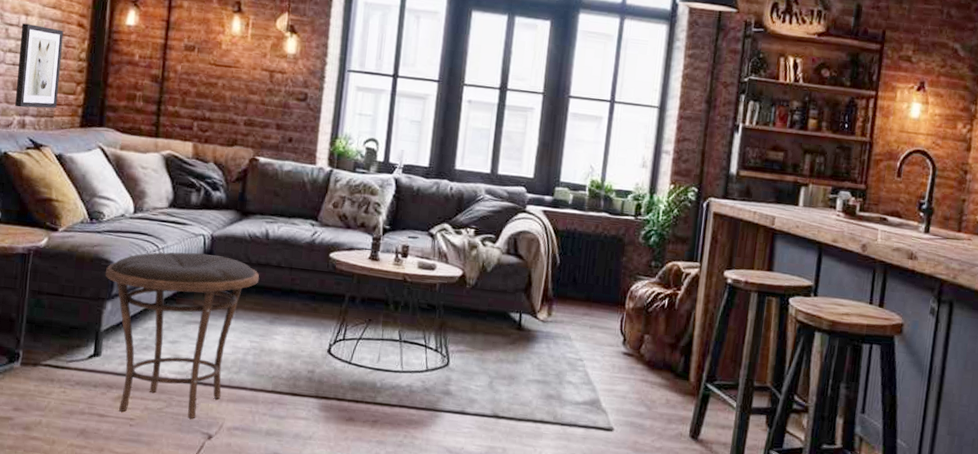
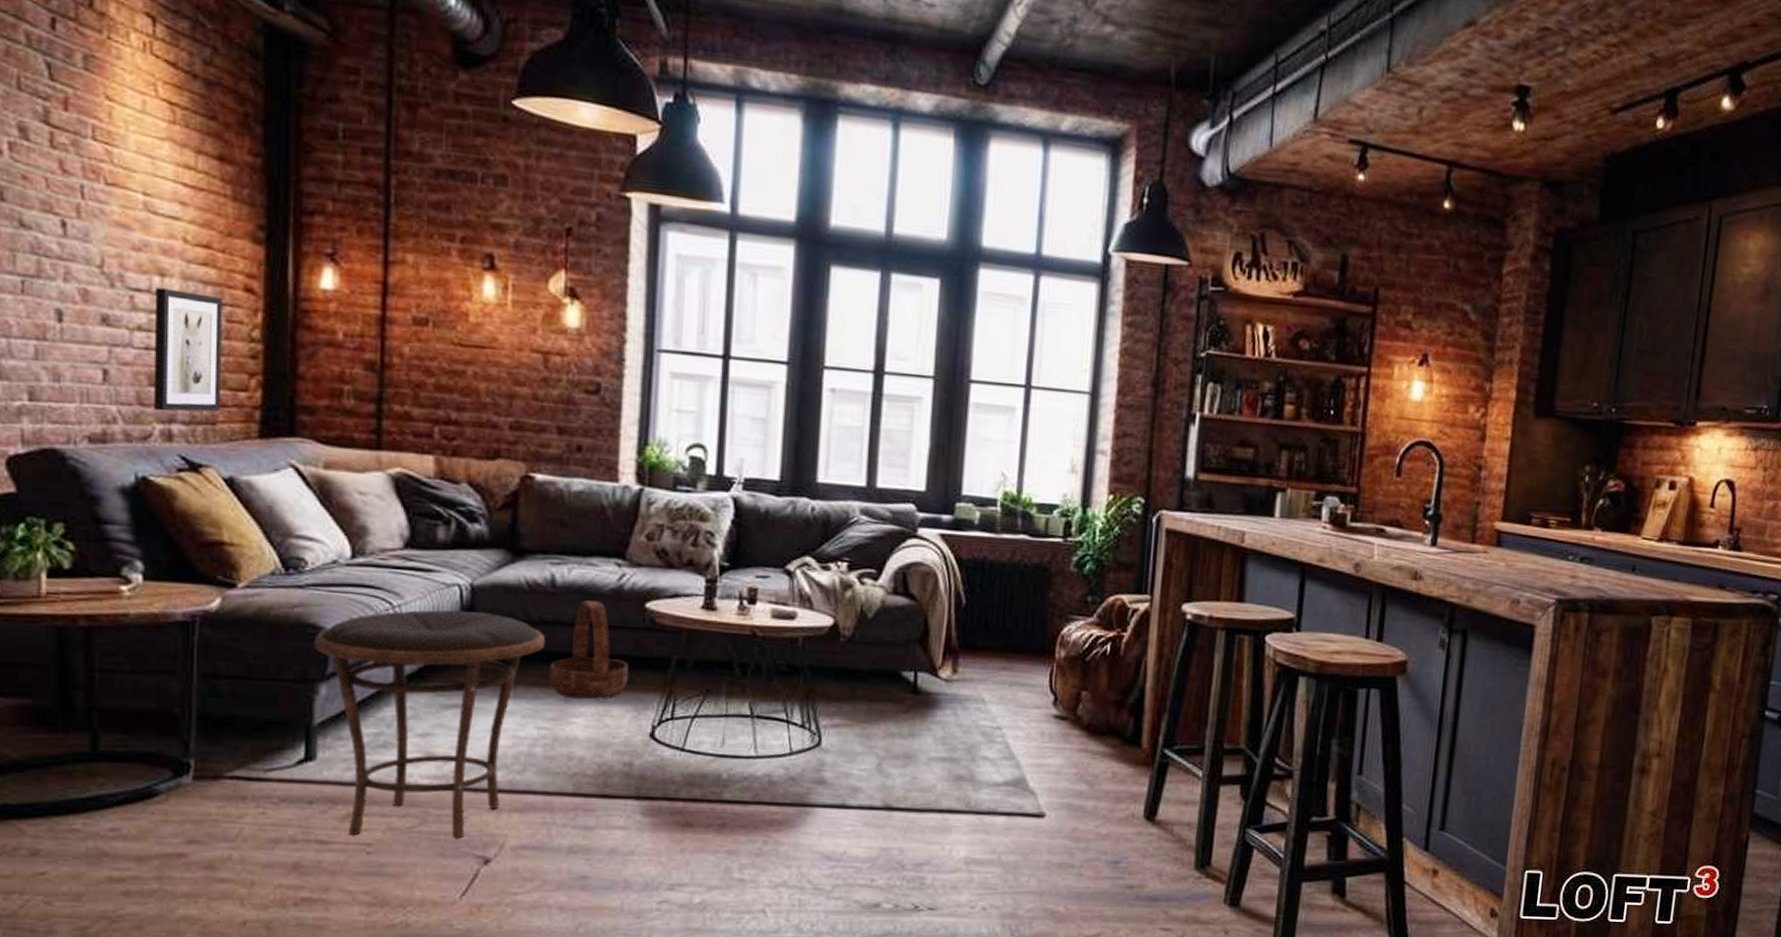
basket: none [260,250,315,322] -> present [549,600,628,699]

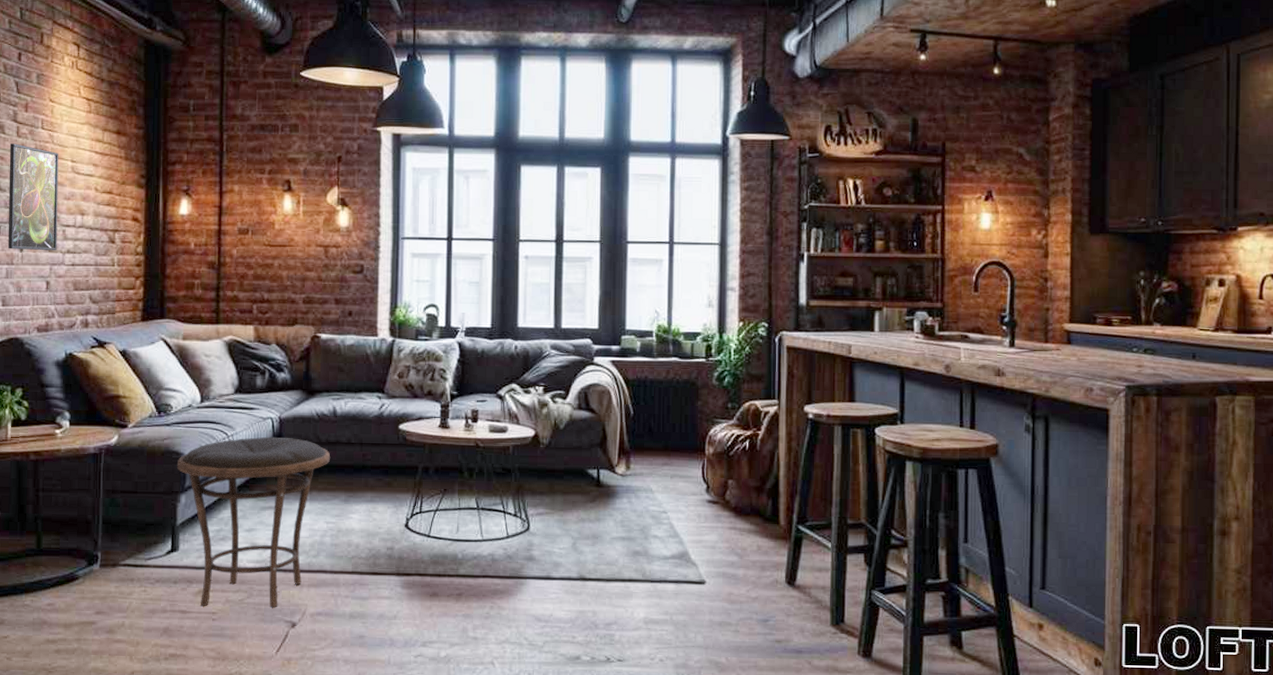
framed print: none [36,156,122,326] -> present [7,143,59,251]
wall art: present [154,288,223,412] -> none [77,223,119,307]
basket: present [549,600,628,699] -> none [334,425,388,499]

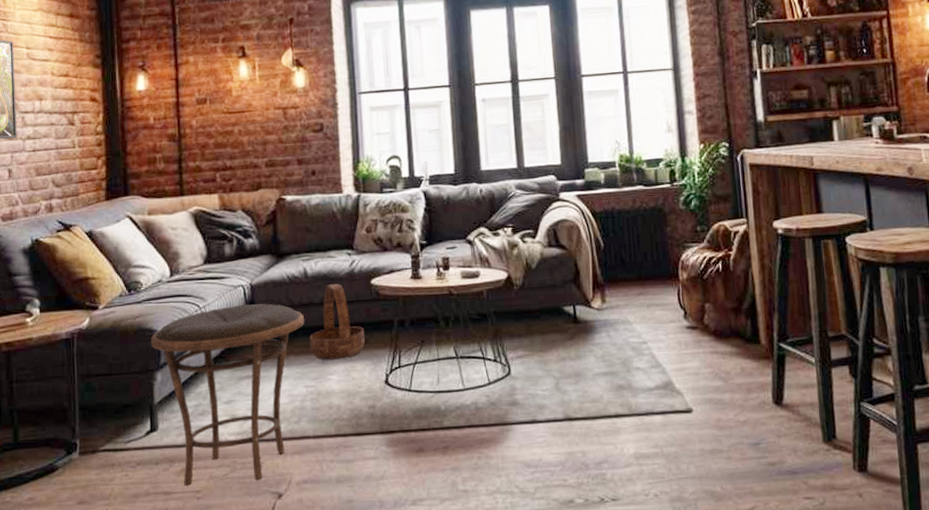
basket: none [334,425,388,499] -> present [309,284,365,360]

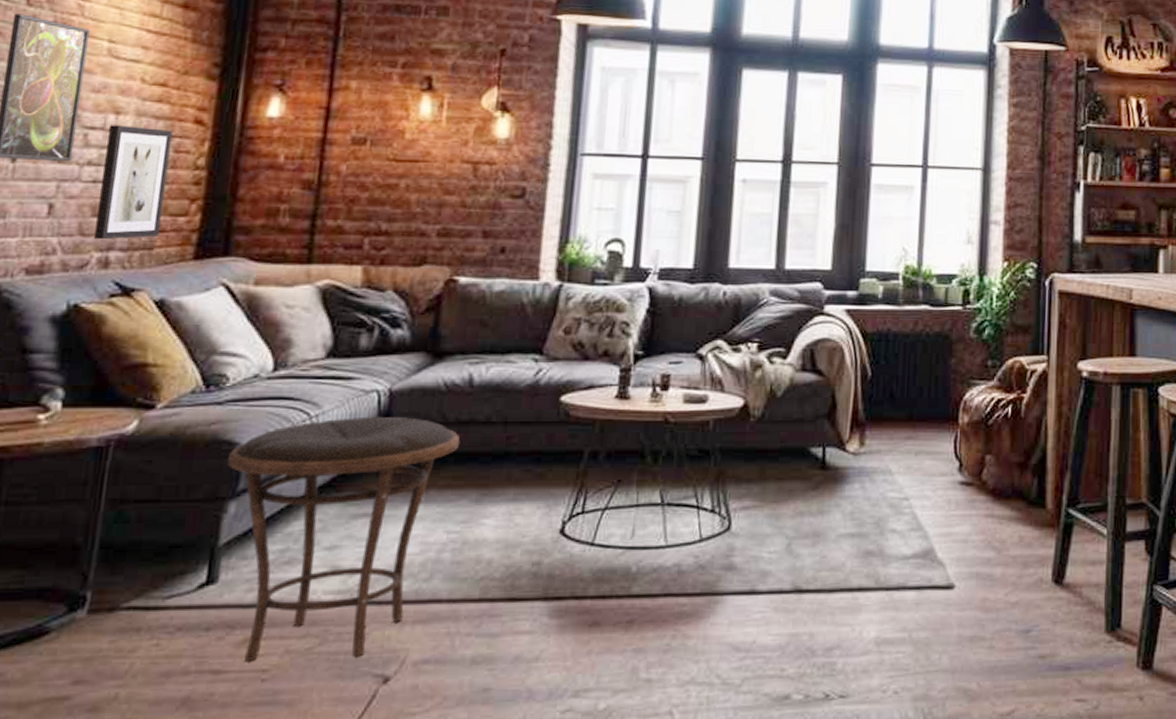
wall art: none [36,107,81,192] -> present [94,125,173,240]
basket: present [309,284,365,360] -> none [461,398,541,498]

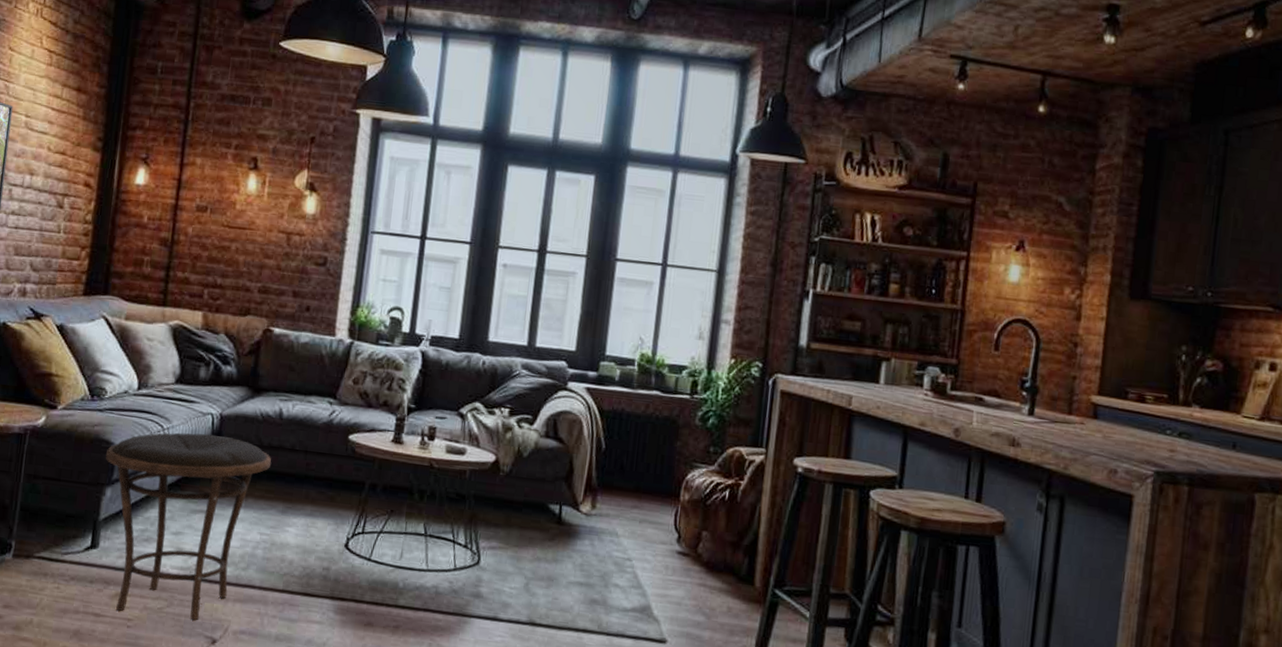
wall art: present [94,125,173,240] -> none [16,183,70,275]

